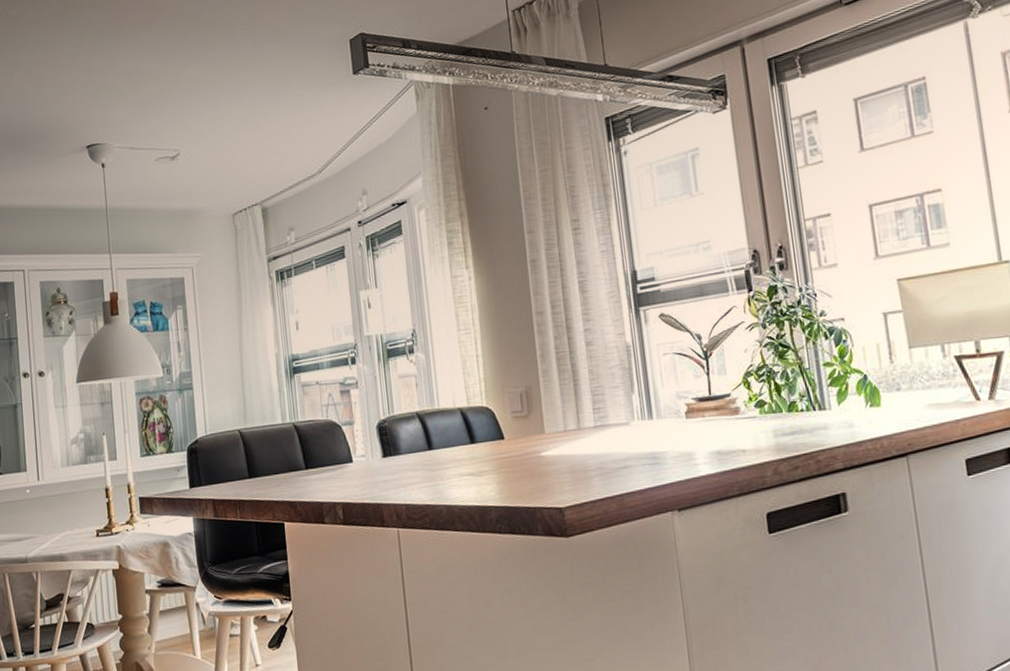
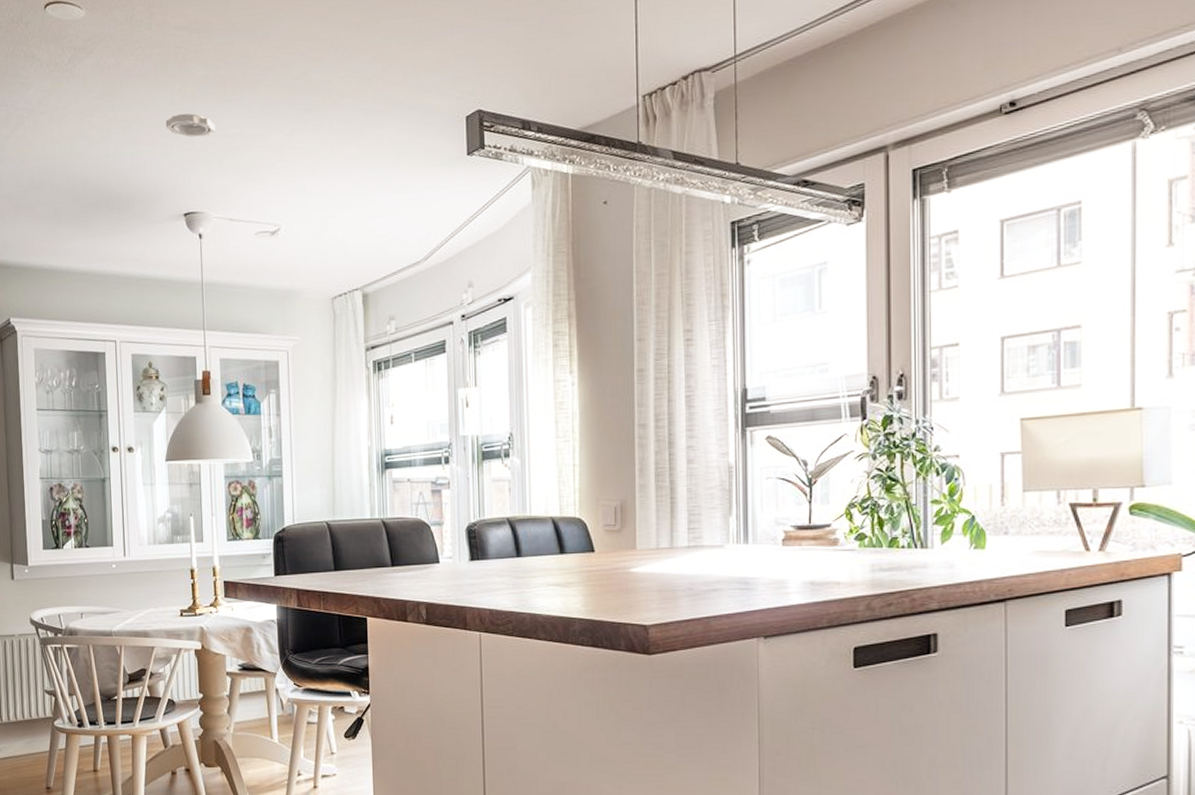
smoke detector: none [66,54,114,76] -> present [165,113,215,138]

